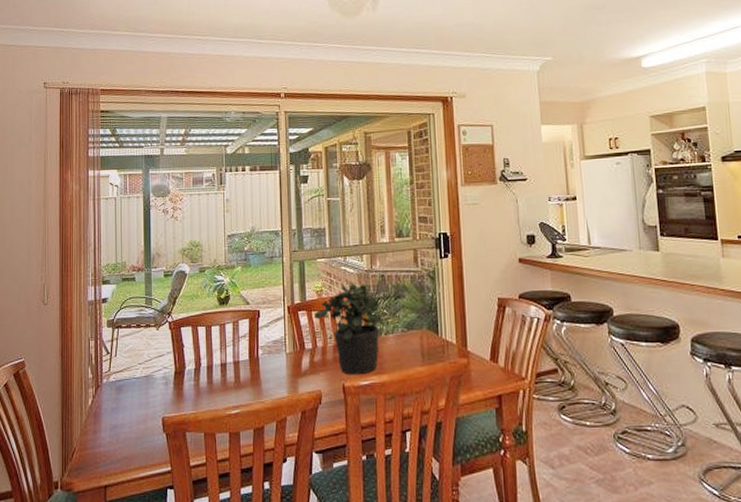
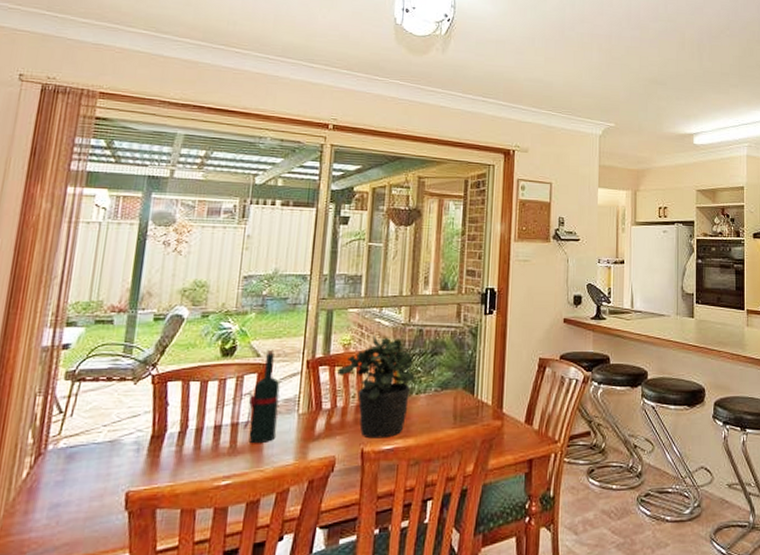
wine bottle: none [244,297,270,379] -> present [243,349,280,444]

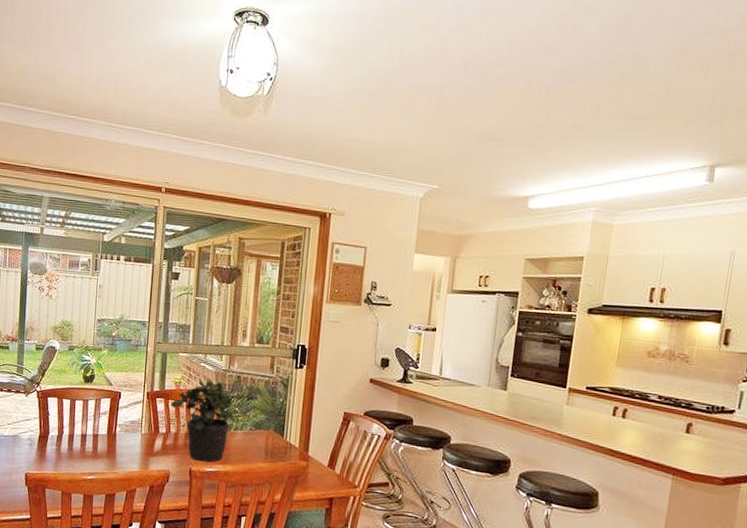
wine bottle: present [243,349,280,444] -> none [102,380,127,453]

